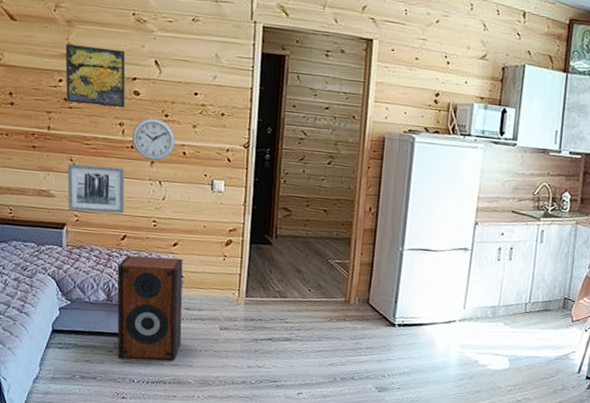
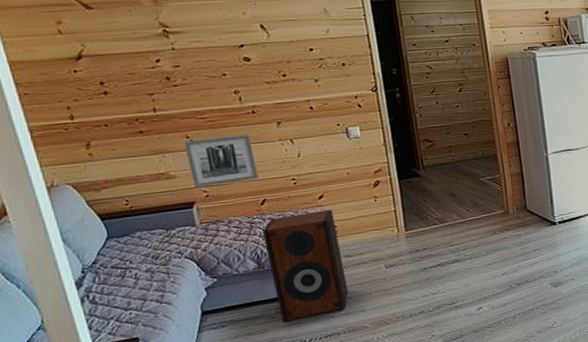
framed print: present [65,44,126,108] -> none [156,20,237,81]
wall clock: present [131,118,175,161] -> none [250,80,299,122]

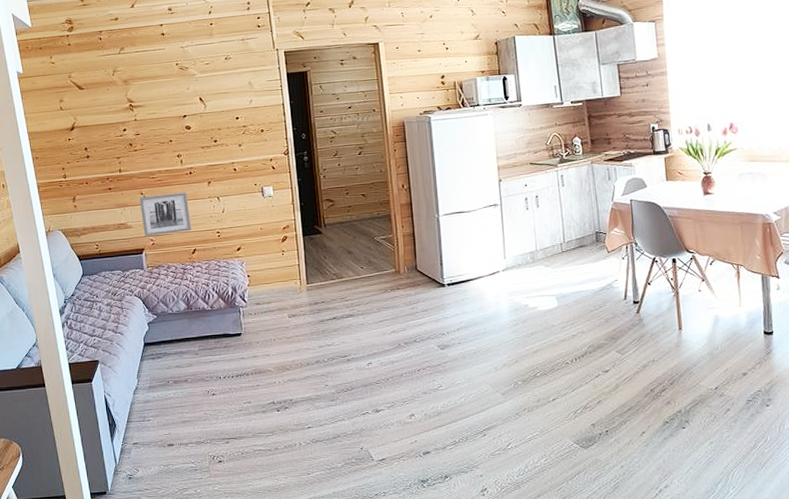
speaker: present [262,209,348,322] -> none [192,260,257,359]

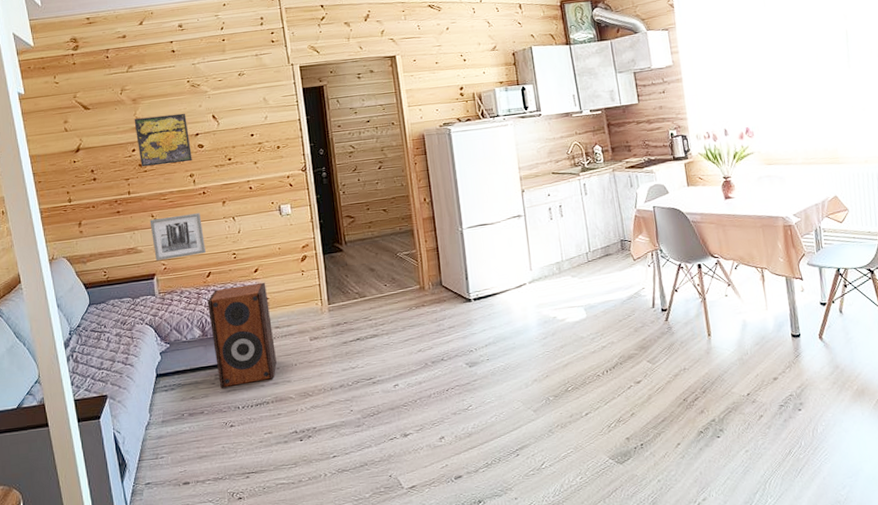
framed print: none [125,95,180,146] -> present [134,113,192,167]
speaker: none [192,260,257,359] -> present [207,282,277,388]

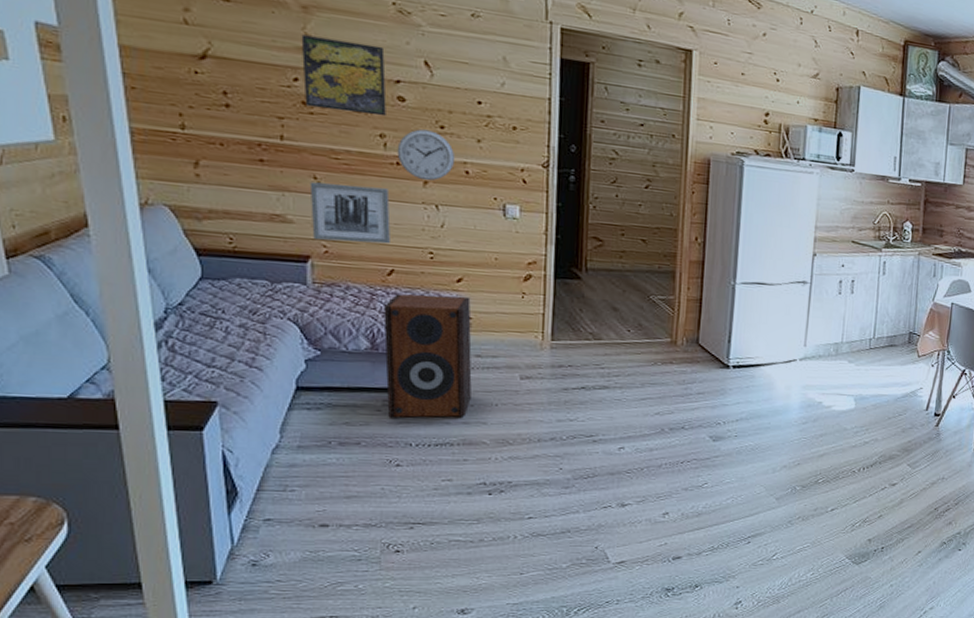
wall clock: none [202,163,241,201] -> present [397,129,454,181]

